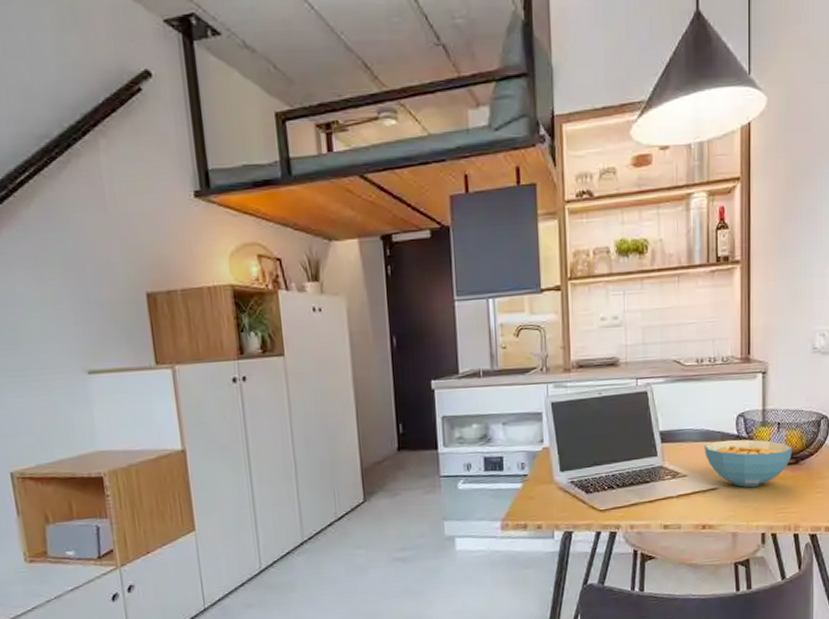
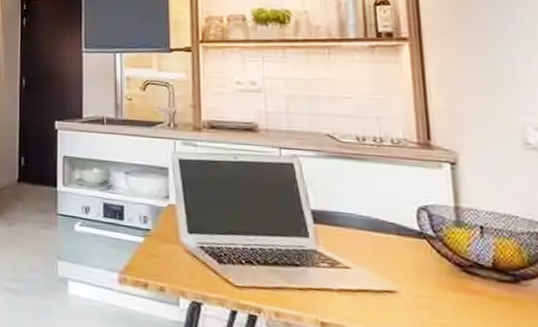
cereal bowl: present [705,439,793,488] -> none [373,234,508,301]

